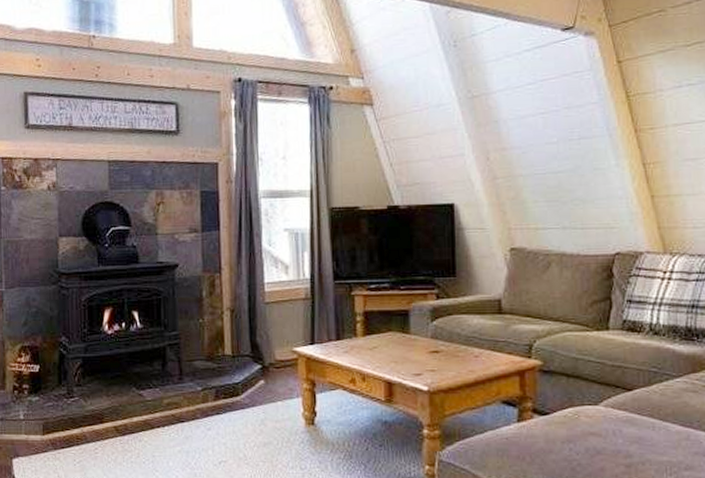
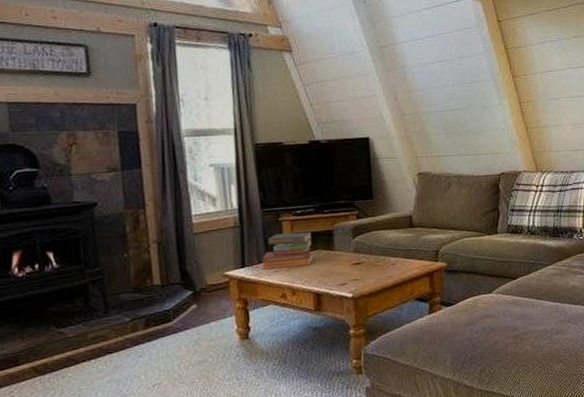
books: none [332,310,386,349] -> present [262,232,313,270]

